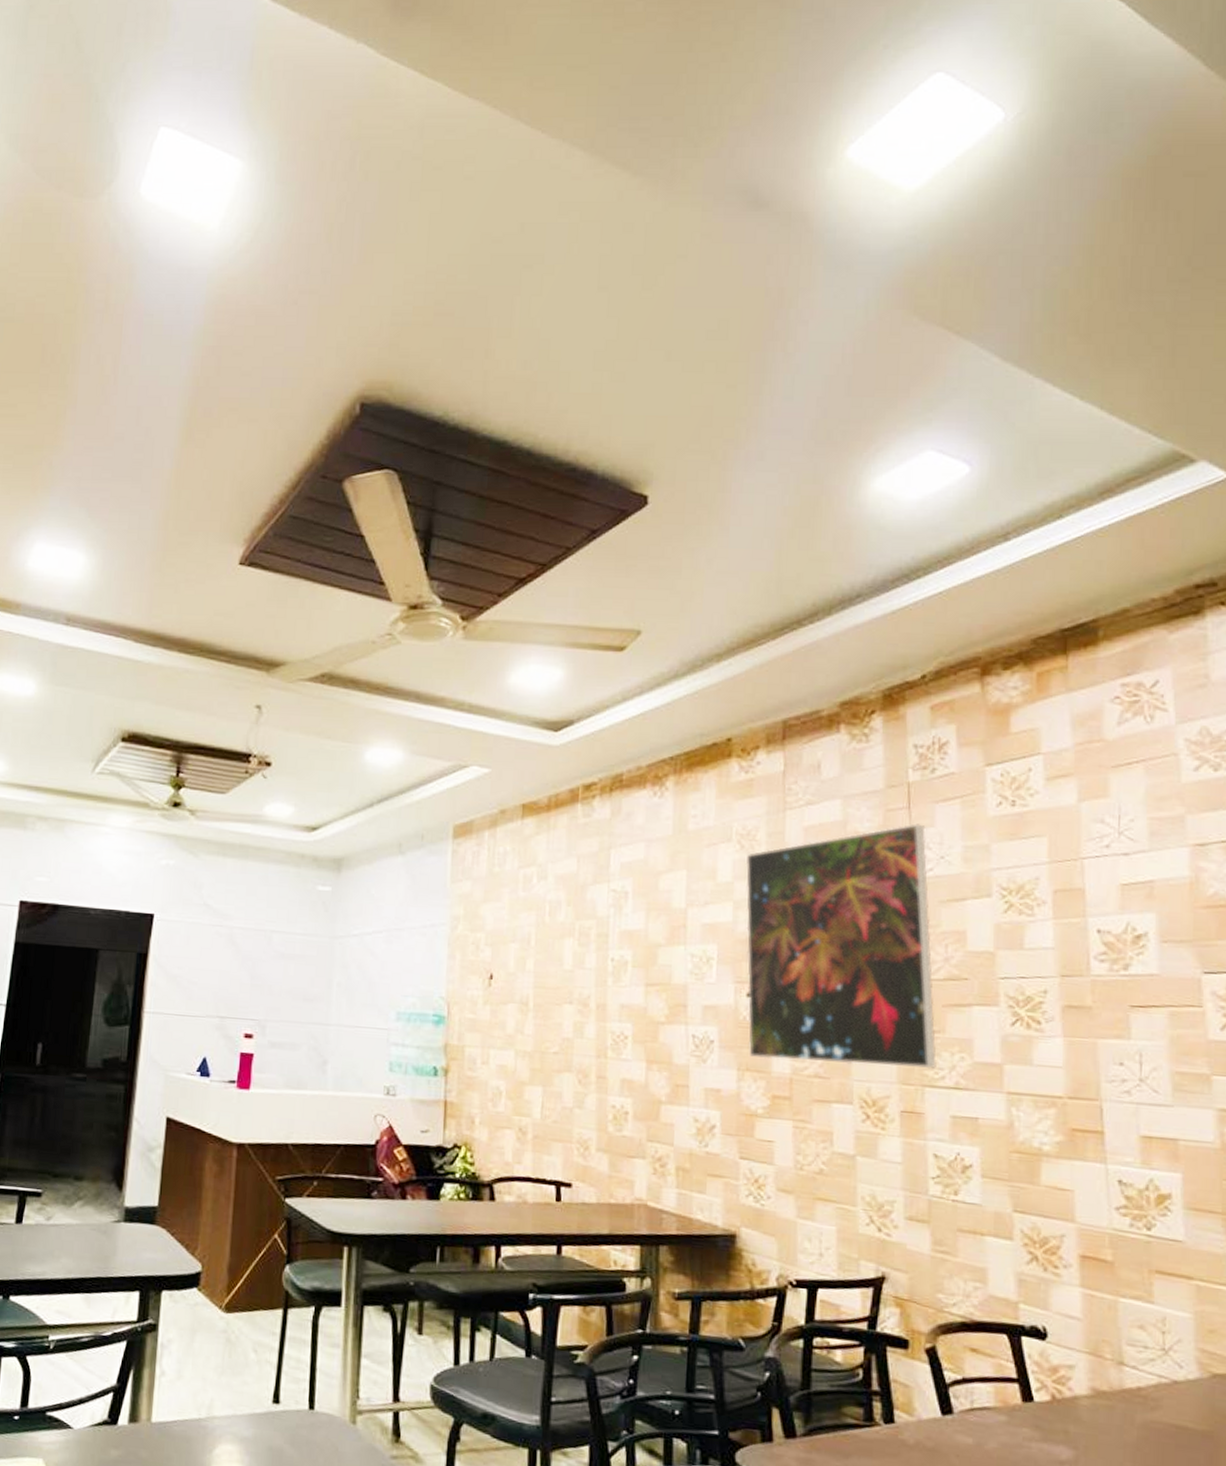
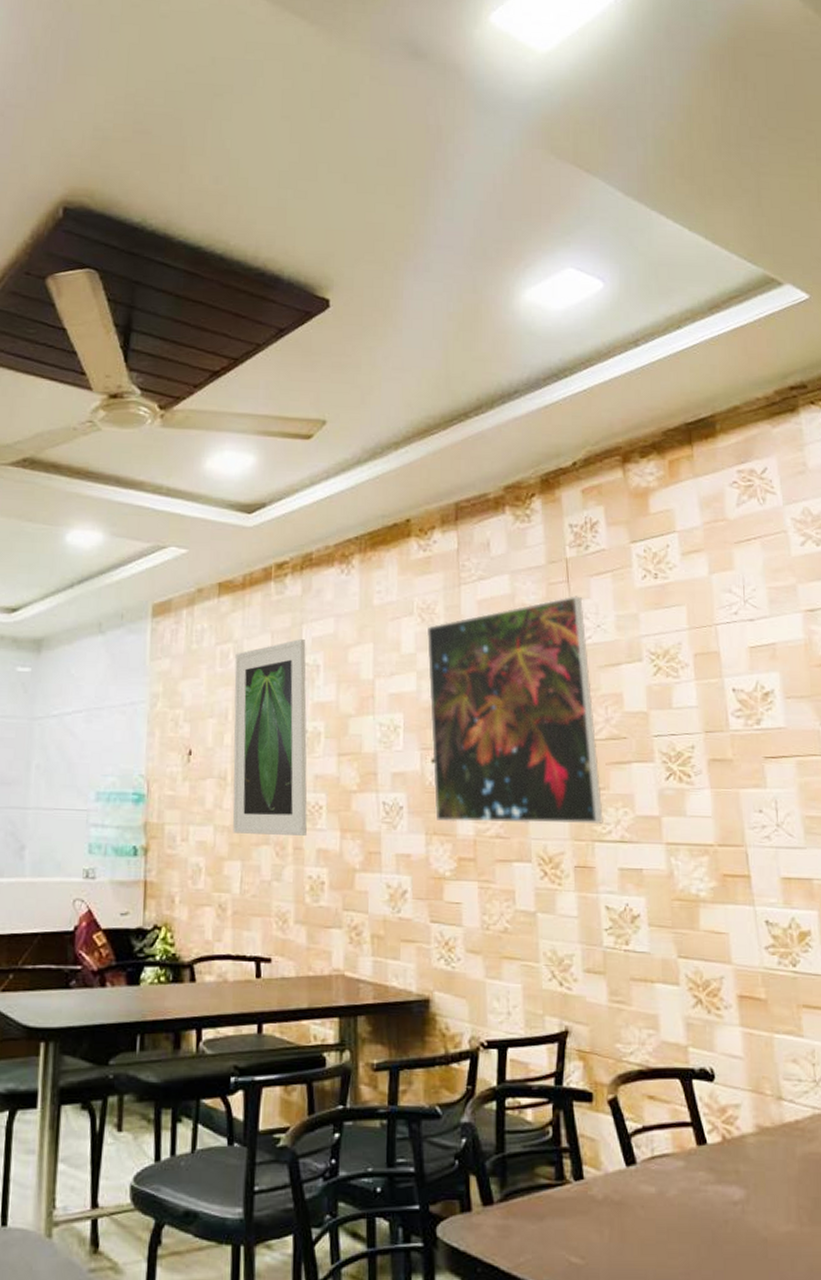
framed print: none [534,863,614,1065] -> present [232,638,308,836]

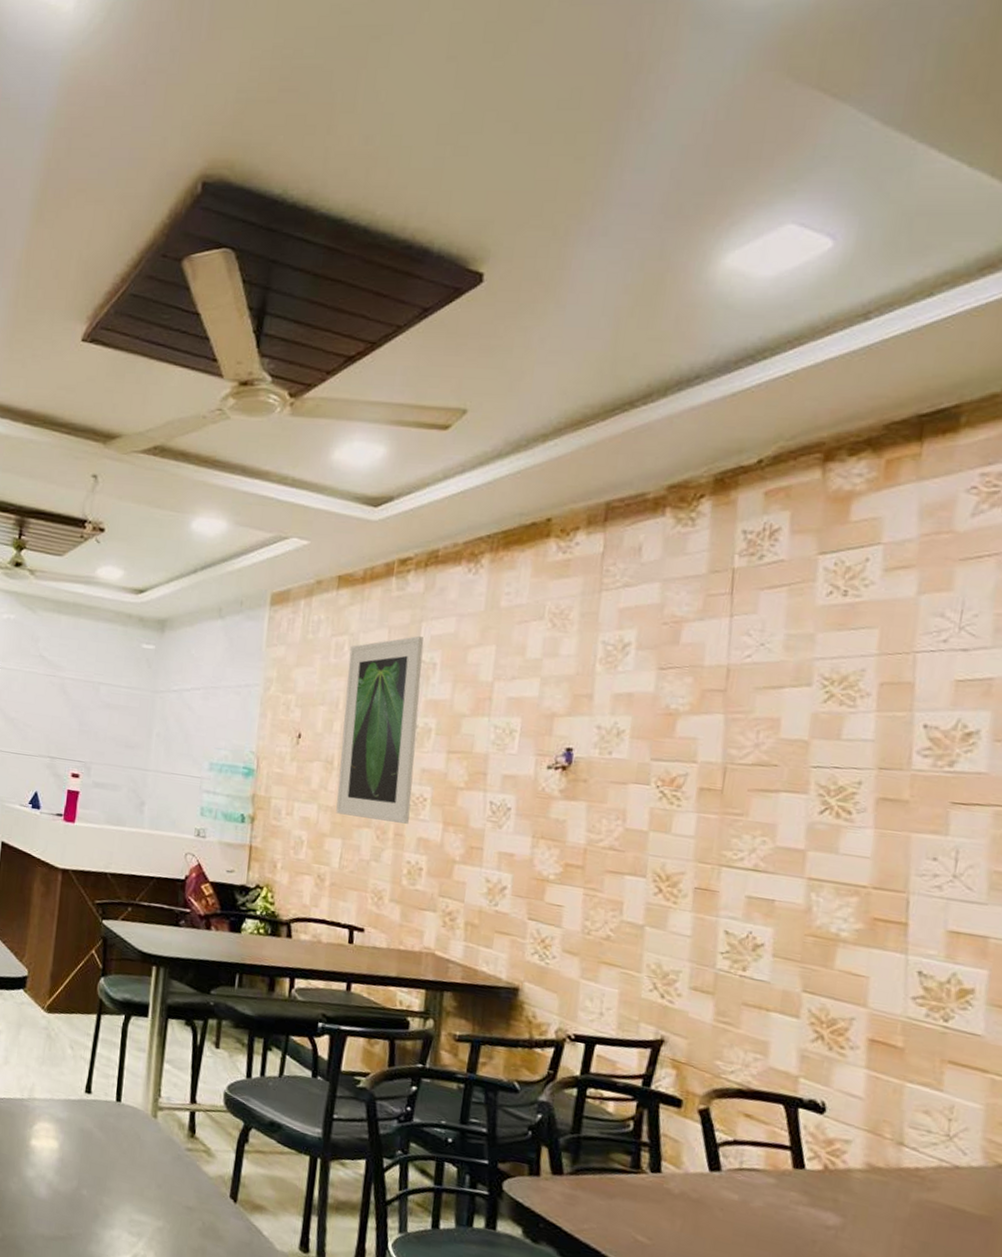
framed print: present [427,595,603,825] -> none [545,609,746,850]

